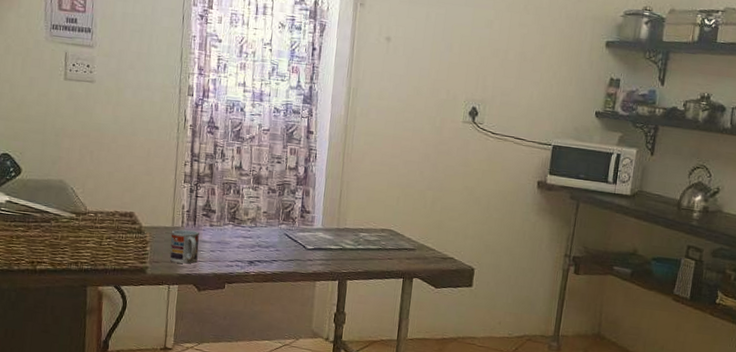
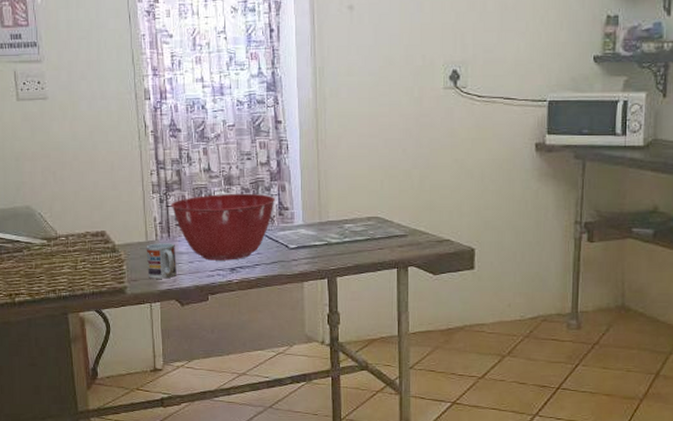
mixing bowl: none [200,190,300,254] -> present [171,193,276,261]

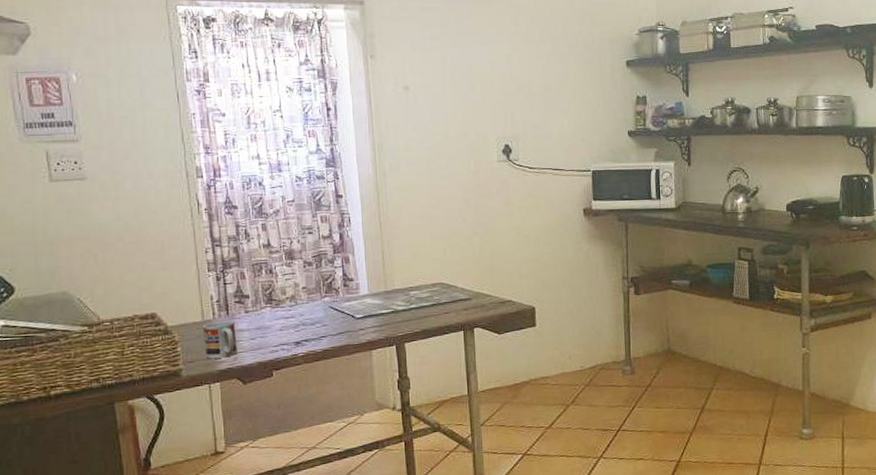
mixing bowl: present [171,193,276,261] -> none [228,266,340,336]

